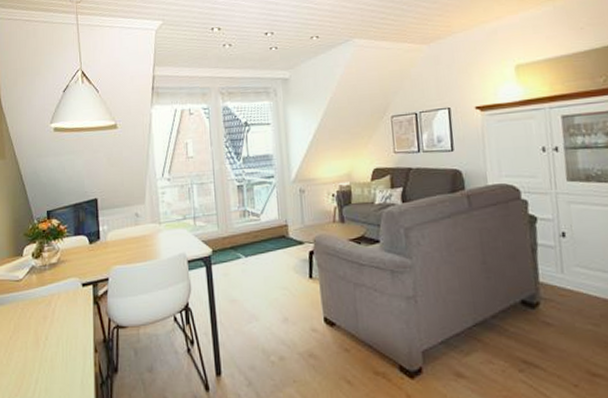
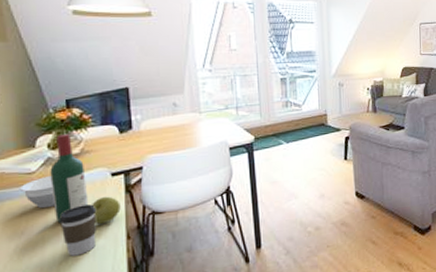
bowl: none [9,283,36,316] -> present [19,175,55,209]
wine bottle: none [33,243,63,330] -> present [50,133,89,222]
coffee cup: none [39,314,69,365] -> present [59,204,97,256]
apple: none [66,306,89,334] -> present [92,196,121,224]

